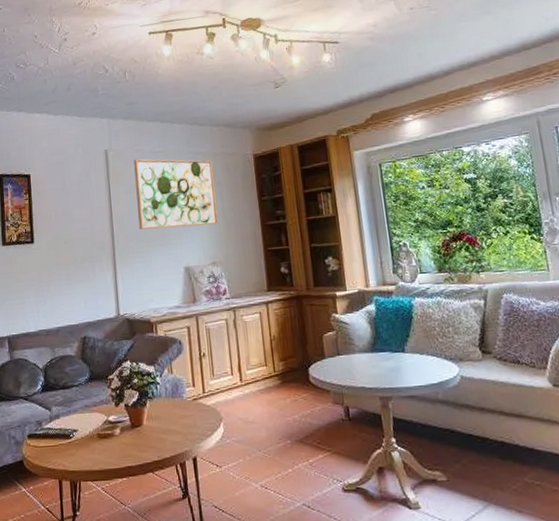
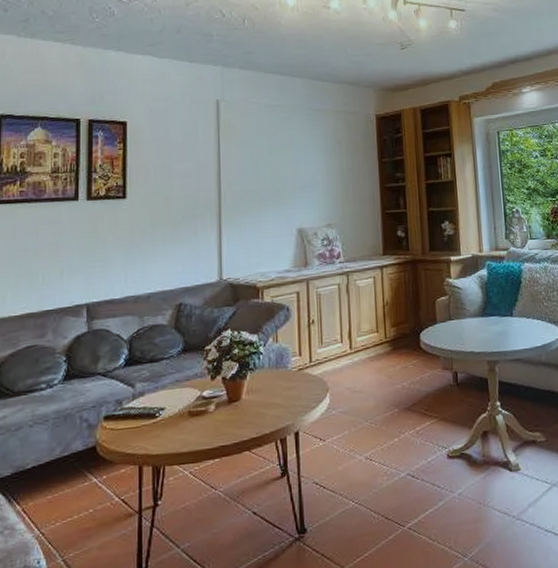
wall art: present [134,159,218,230] -> none [248,111,336,188]

